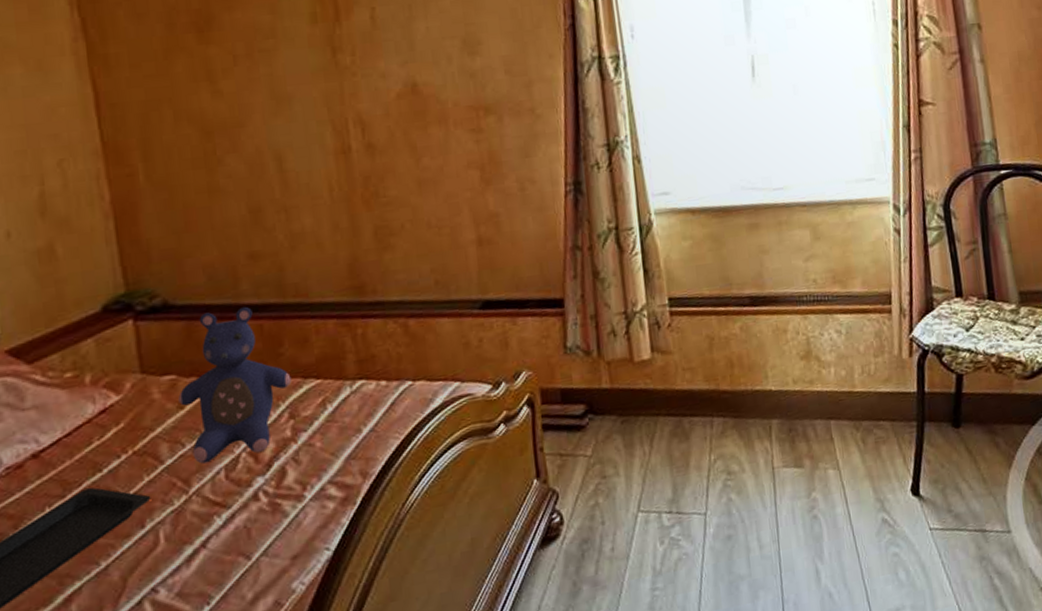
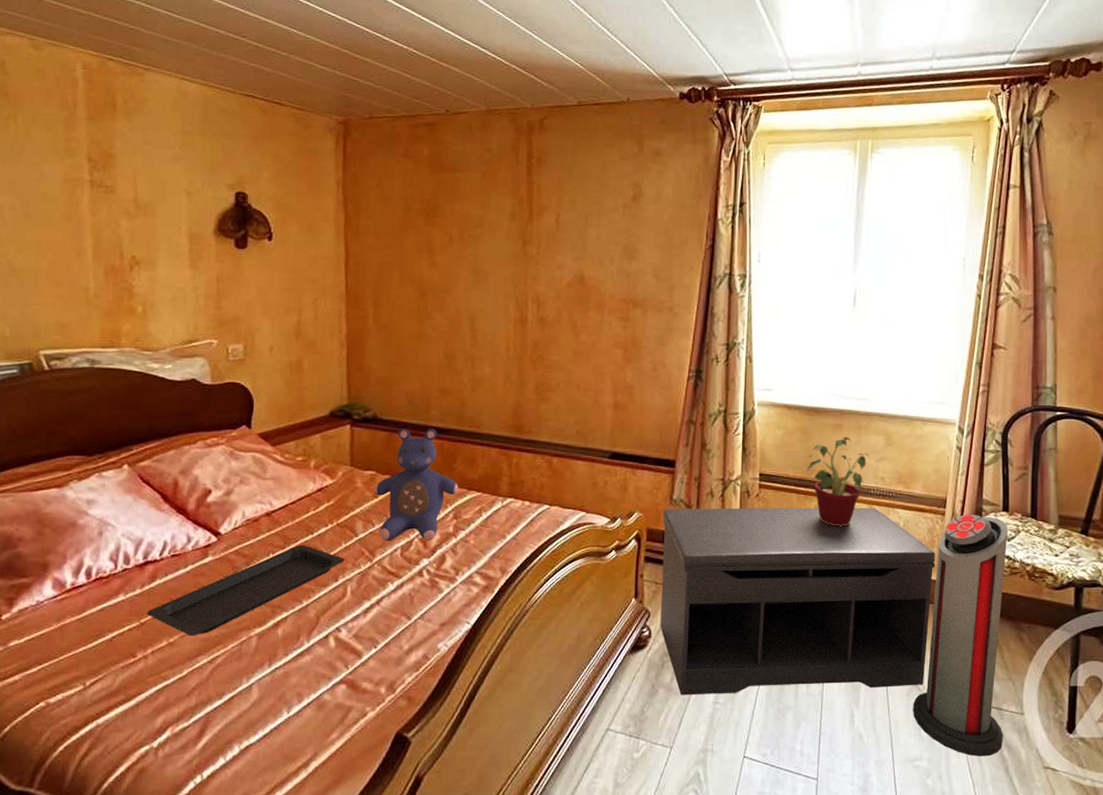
bench: none [557,317,895,589] -> present [660,507,936,696]
potted plant: none [723,237,795,348] -> present [807,437,869,526]
air purifier: none [885,305,992,593] -> present [913,514,1008,757]

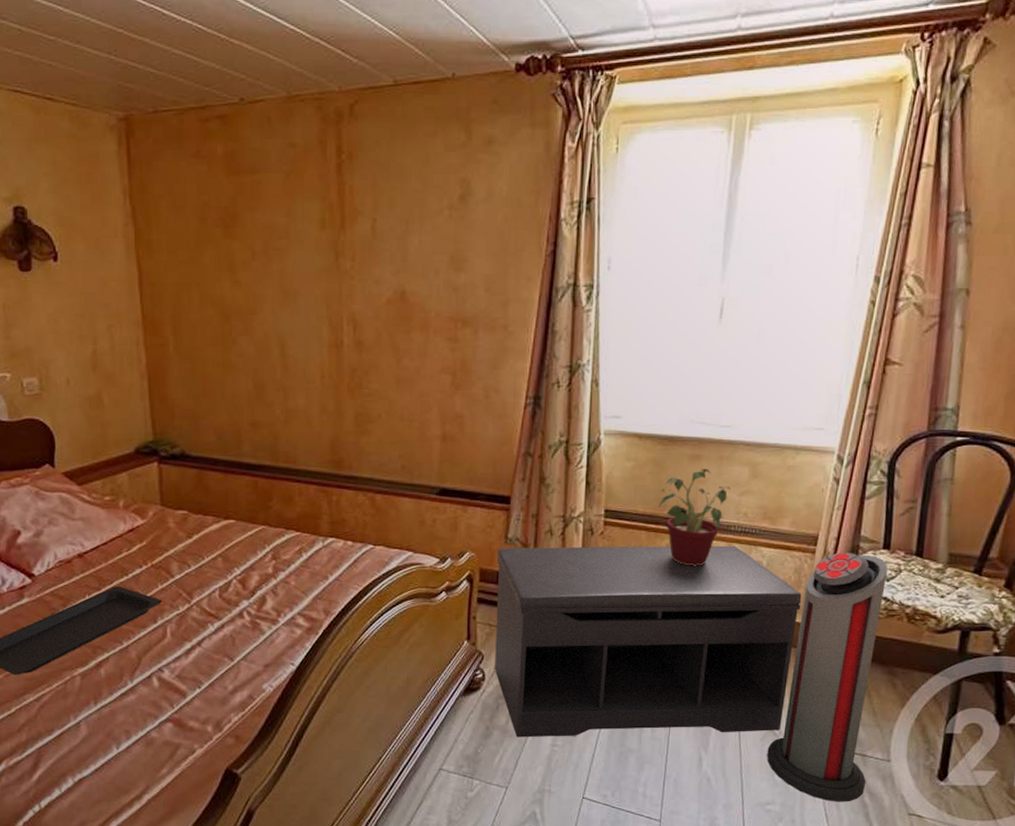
teddy bear: present [375,428,459,541] -> none [188,464,277,583]

